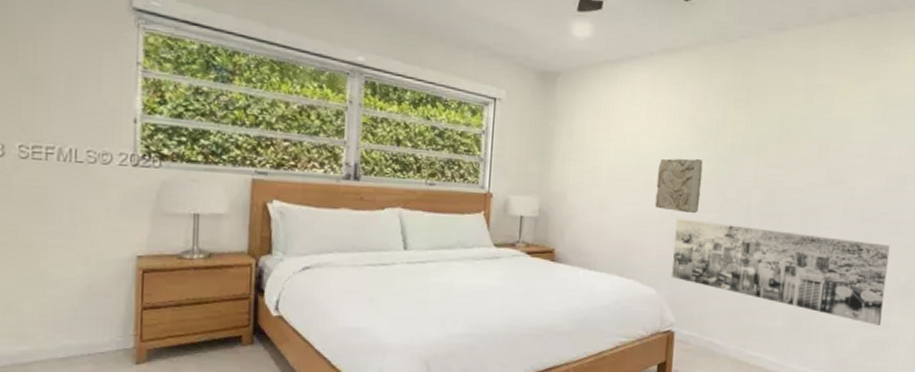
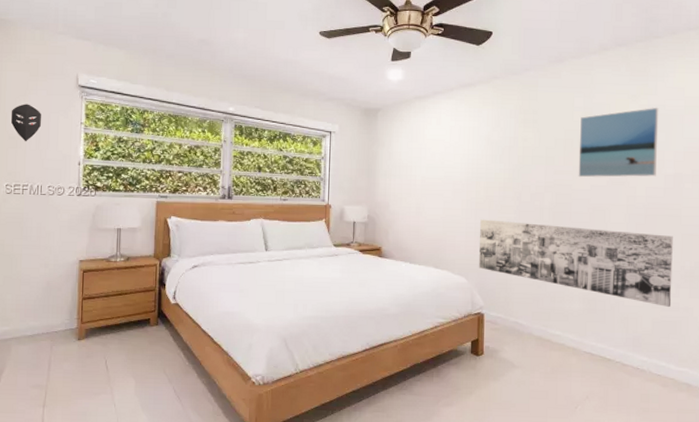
mask: none [26,28,74,85] -> present [11,104,41,142]
relief panel: present [655,158,703,214] -> none [461,170,500,215]
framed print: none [792,93,887,176] -> present [578,107,659,178]

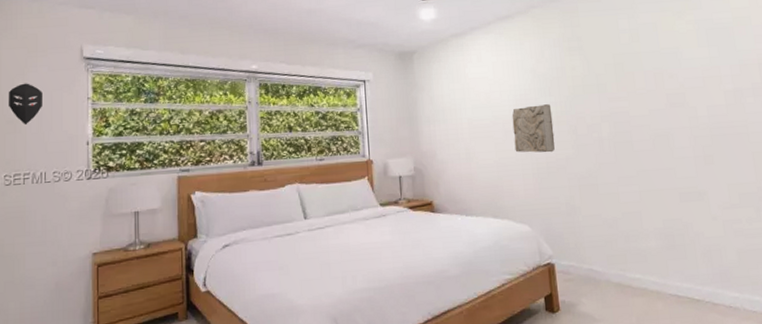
relief panel: none [461,170,500,215] -> present [511,104,555,153]
wall art: present [478,219,673,307] -> none [537,155,755,234]
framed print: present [578,107,659,178] -> none [628,21,715,103]

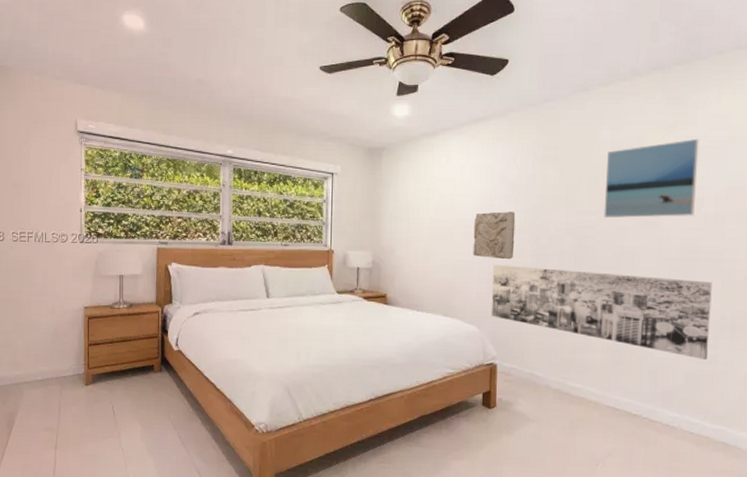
mask: present [9,83,42,126] -> none [15,151,43,190]
wall art: none [537,155,755,234] -> present [491,264,712,360]
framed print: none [628,21,715,103] -> present [603,138,699,219]

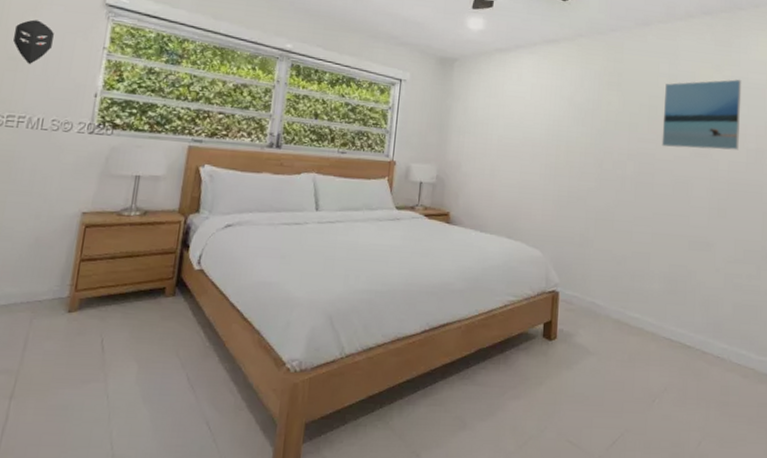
mask: none [15,151,43,190] -> present [13,19,54,65]
relief panel: present [473,211,516,260] -> none [539,132,582,182]
wall art: present [491,264,712,360] -> none [555,186,755,290]

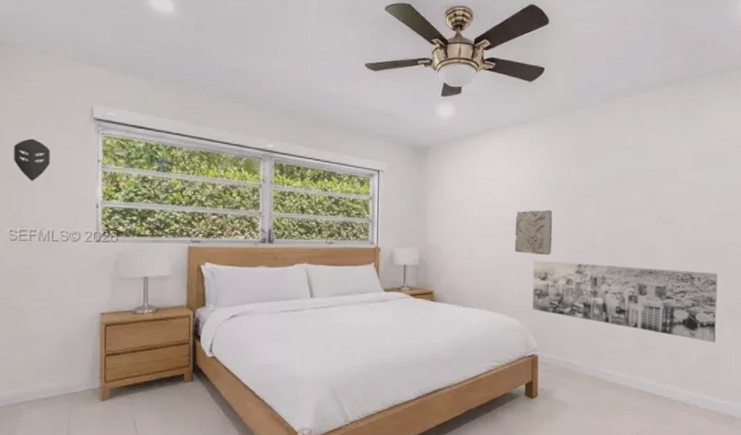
relief panel: none [539,132,582,182] -> present [514,210,553,256]
wall art: none [555,186,755,290] -> present [532,260,718,342]
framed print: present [661,79,742,151] -> none [629,146,705,217]

